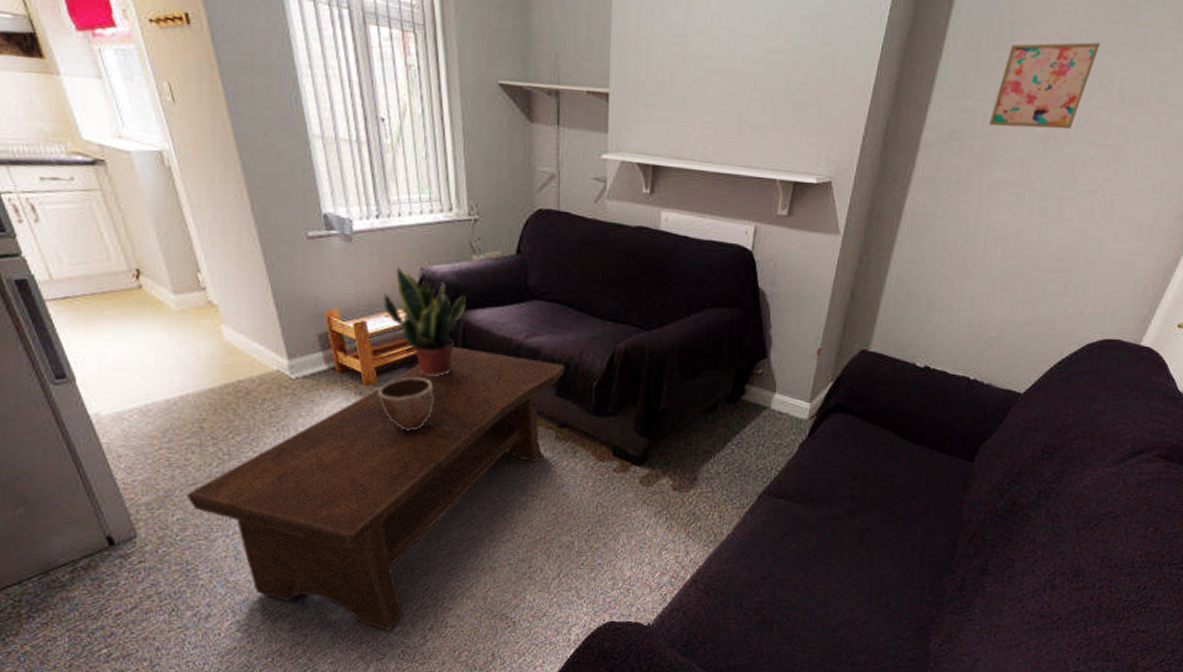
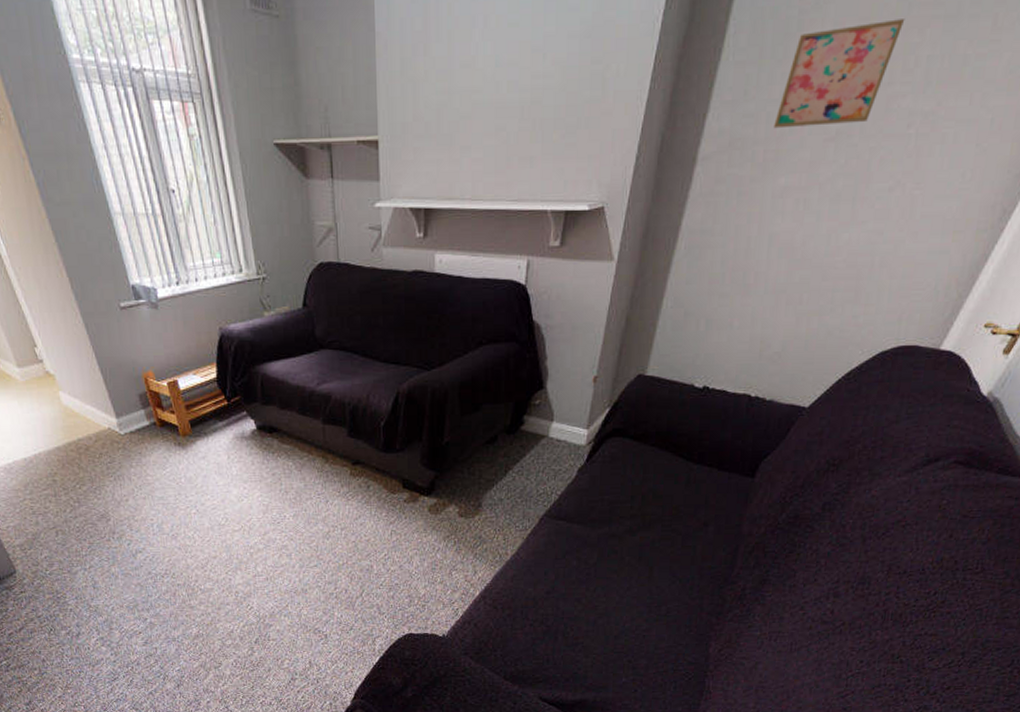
coffee table: present [187,346,566,631] -> none [50,397,355,644]
decorative bowl: present [379,377,434,431] -> none [194,426,242,475]
potted plant: present [384,266,466,376] -> none [190,327,262,425]

